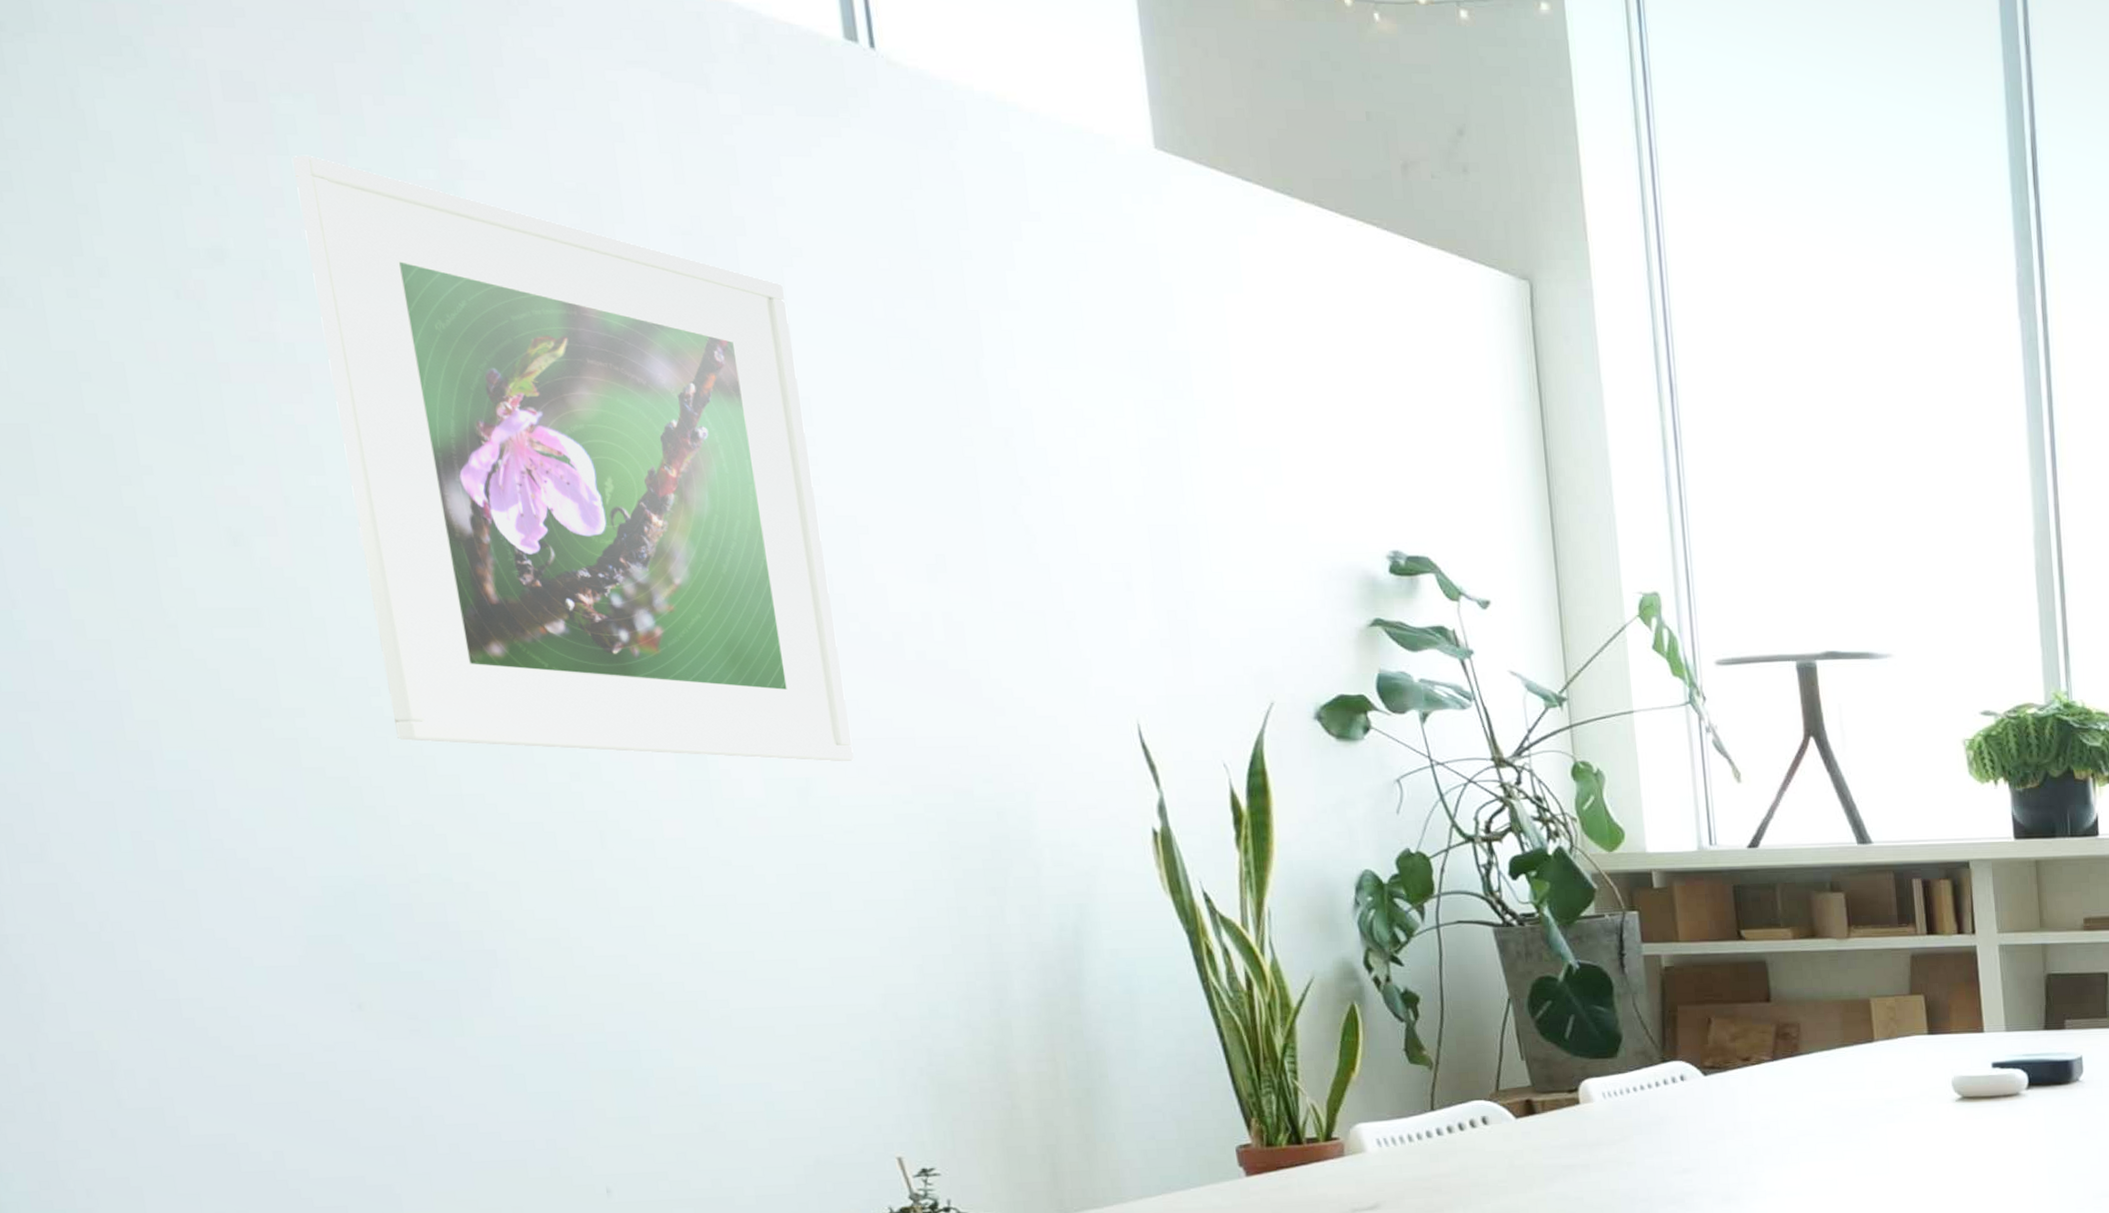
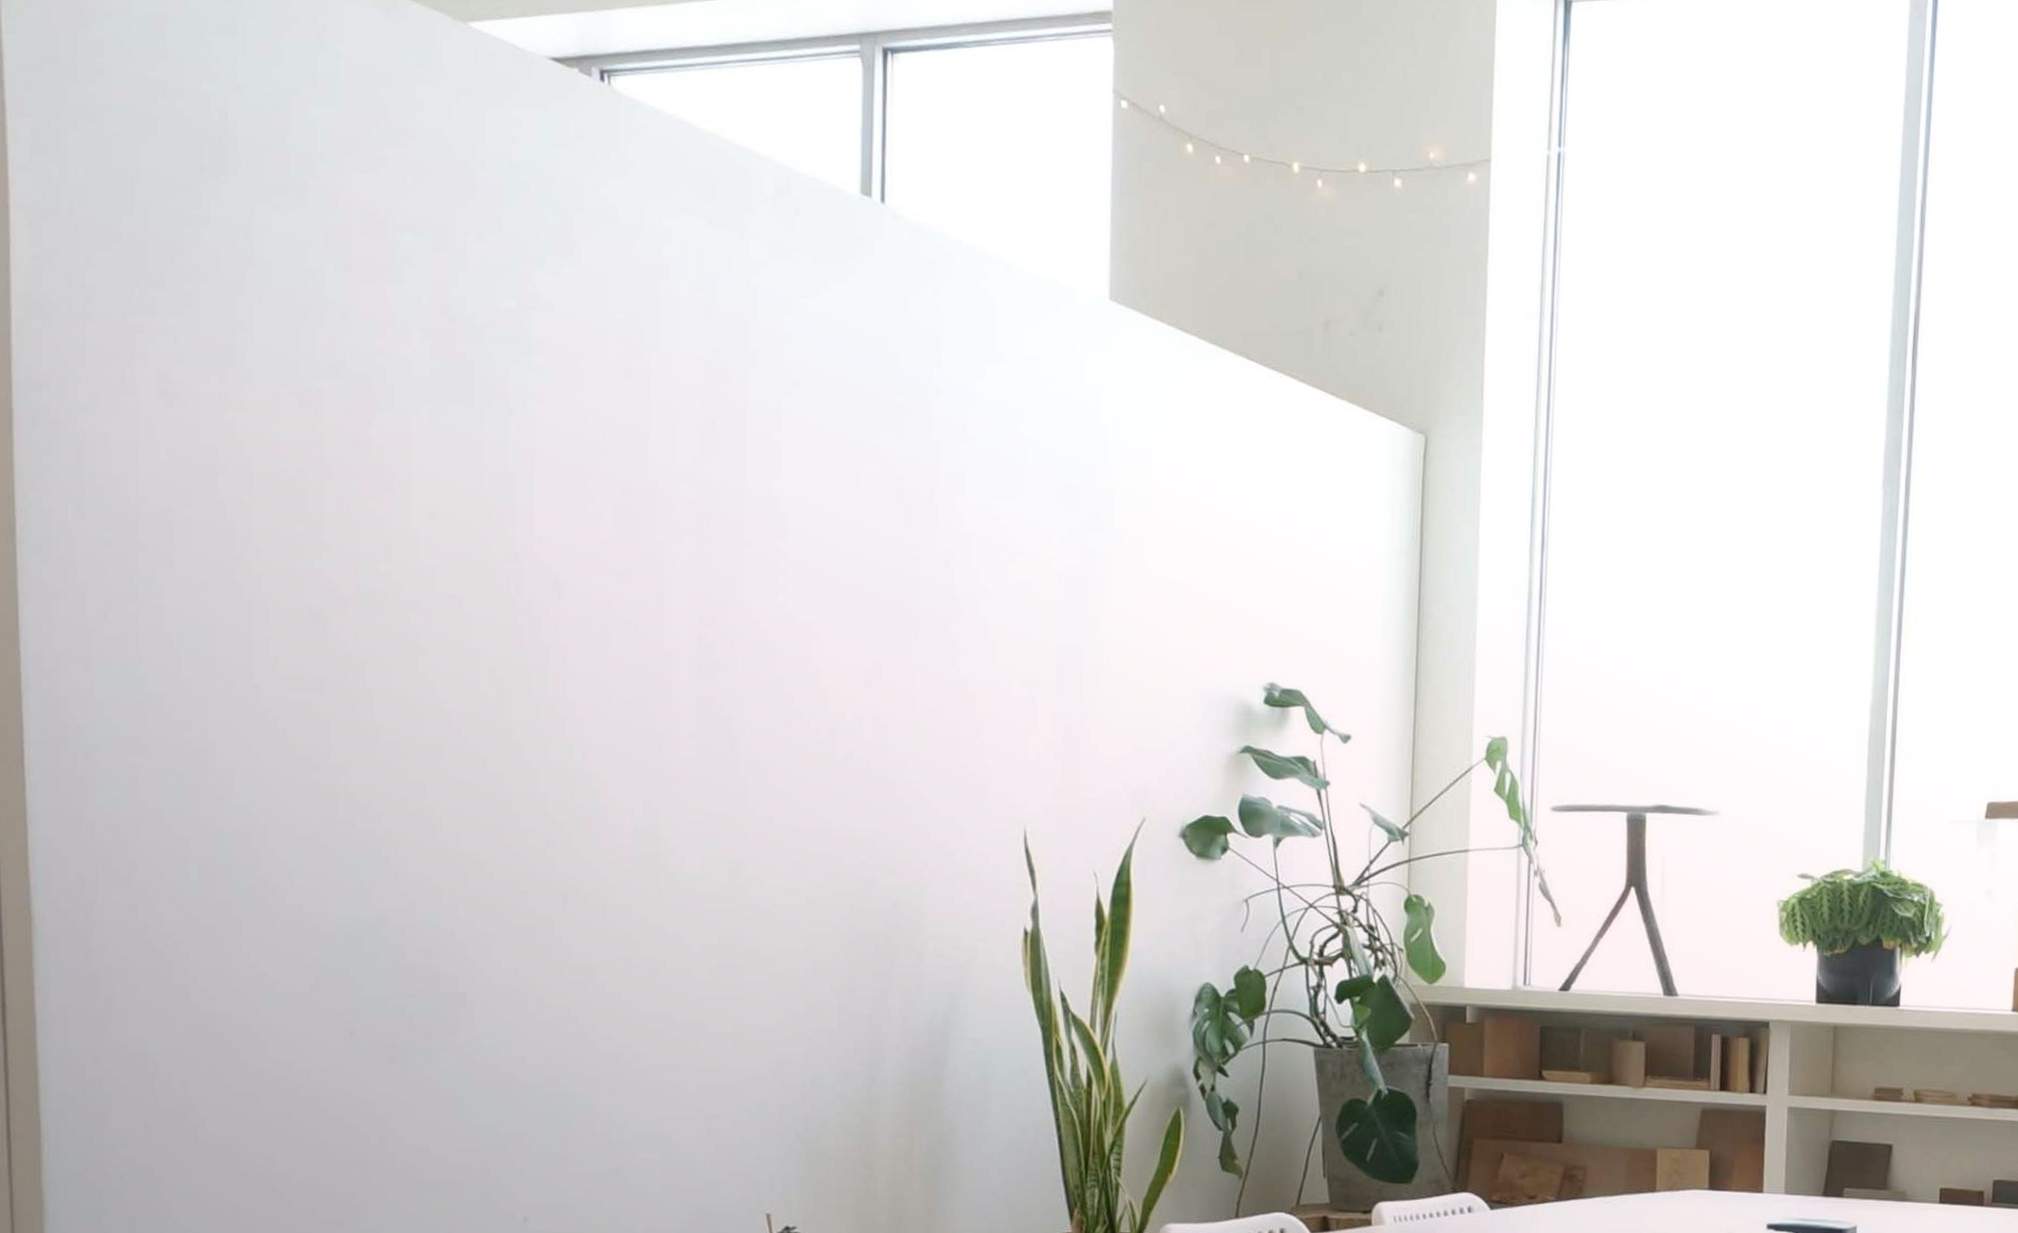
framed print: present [291,155,854,762] -> none [405,284,781,847]

